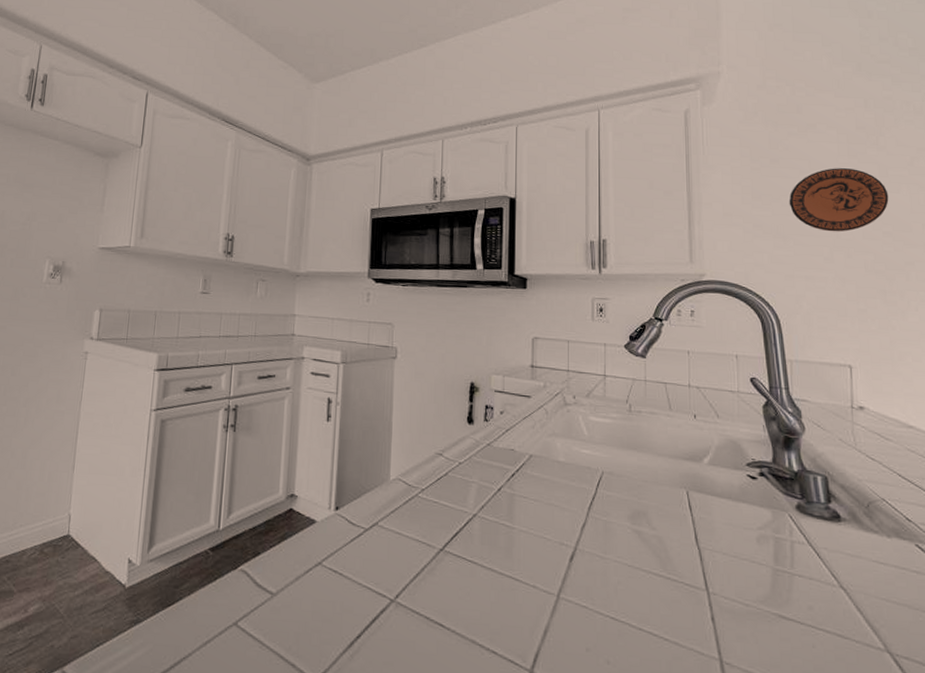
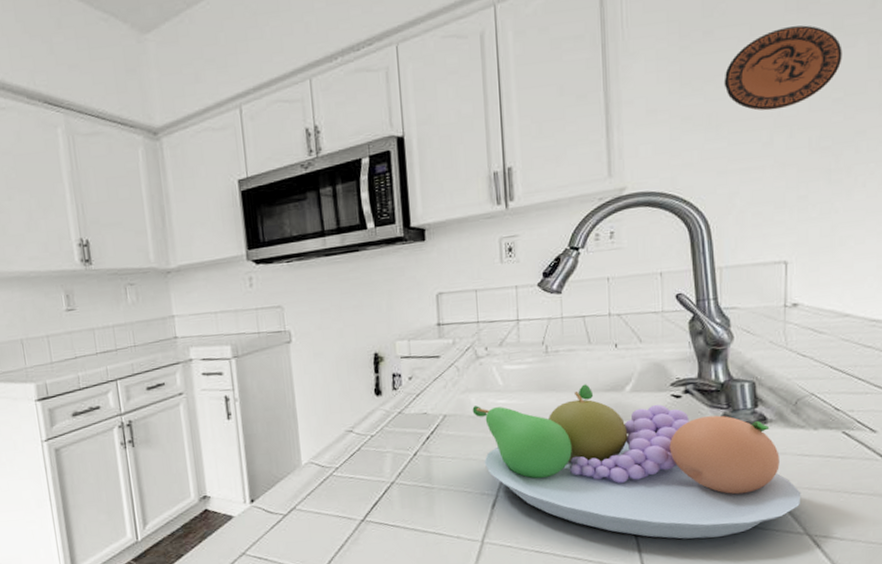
fruit bowl: none [557,449,879,638] -> present [472,384,801,539]

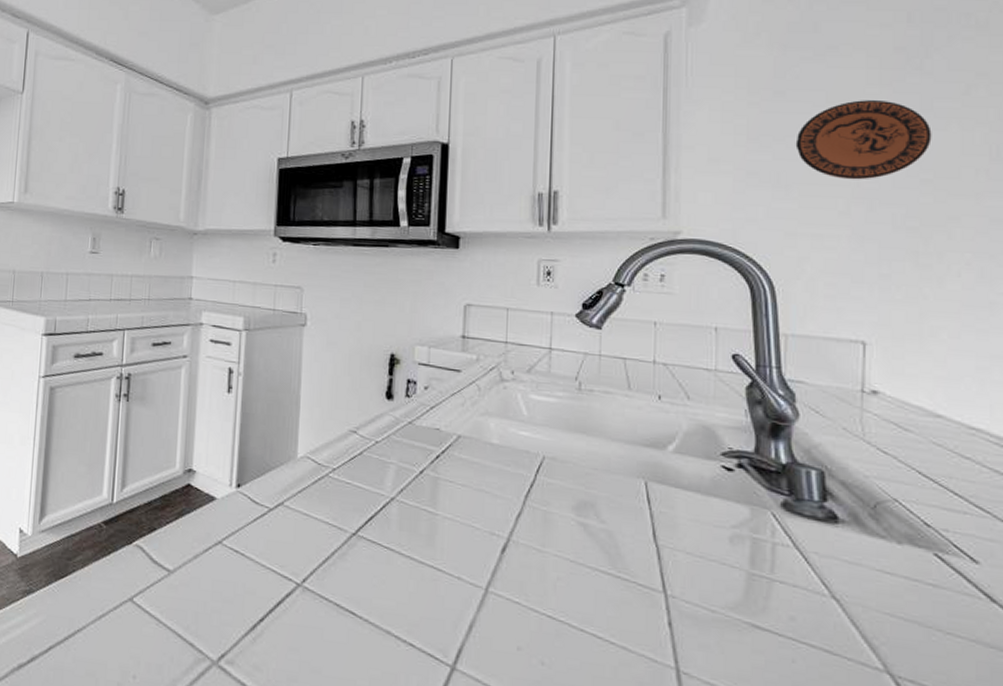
fruit bowl: present [472,384,801,539] -> none [490,432,881,652]

